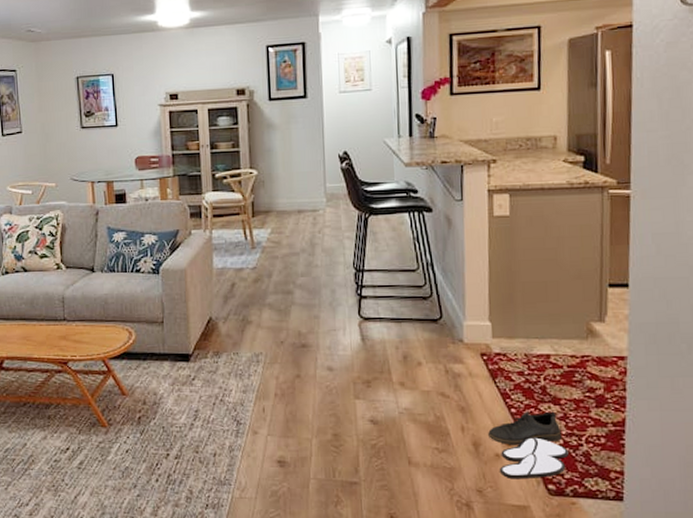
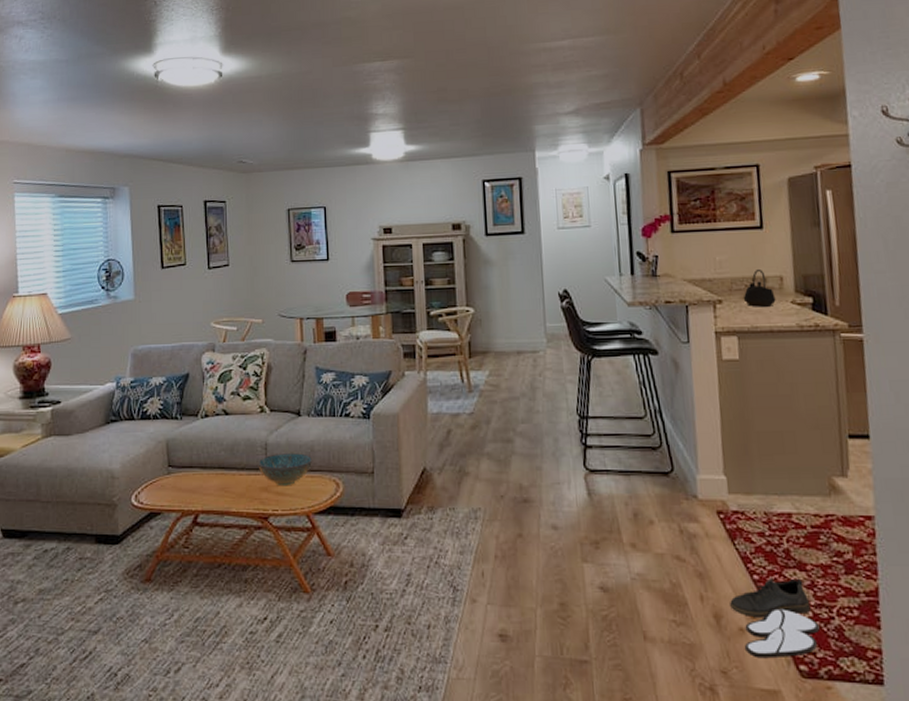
decorative bowl: none [56,305,107,335] -> present [258,453,313,487]
kettle: none [517,129,549,166] -> present [743,268,776,307]

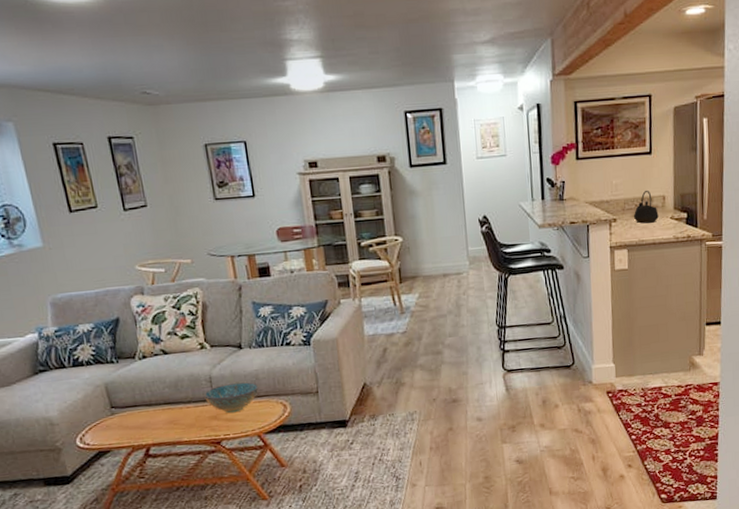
shoe: present [730,576,811,618] -> none [614,434,671,466]
slippers: present [745,608,820,657] -> none [624,457,676,494]

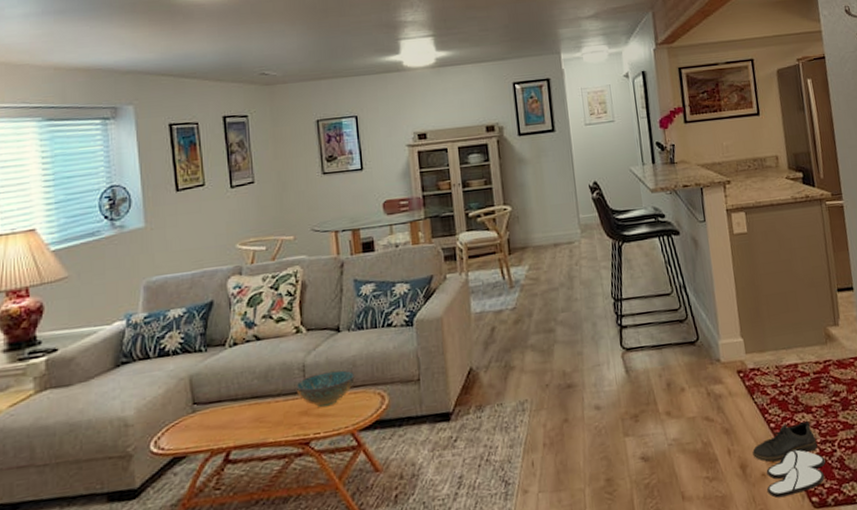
shoe: none [614,434,671,466] -> present [752,420,818,462]
slippers: none [624,457,676,494] -> present [766,449,826,497]
kettle: present [633,190,659,224] -> none [747,150,774,185]

